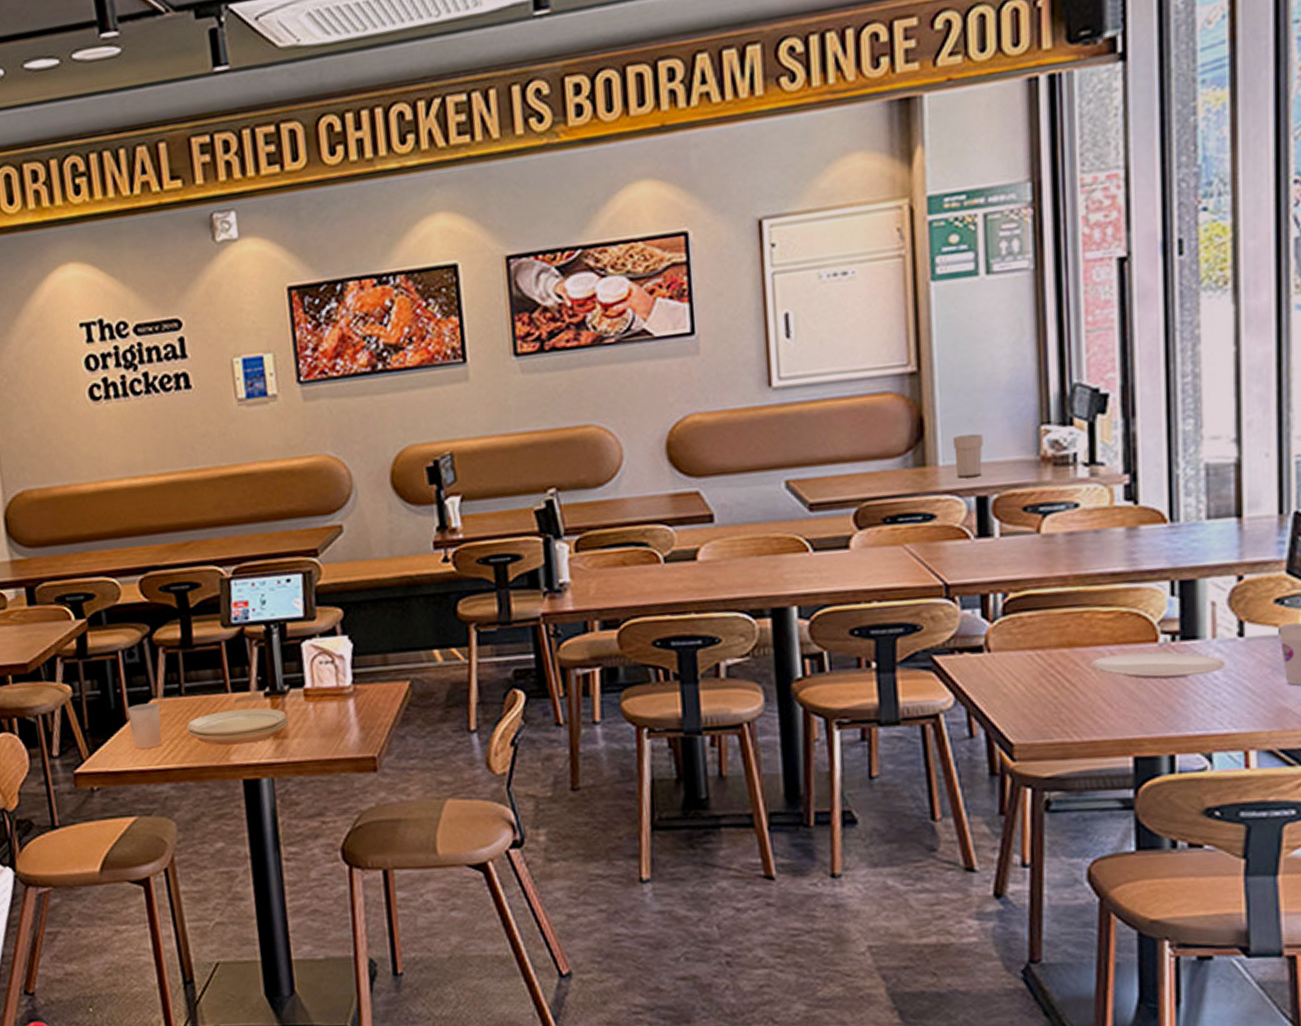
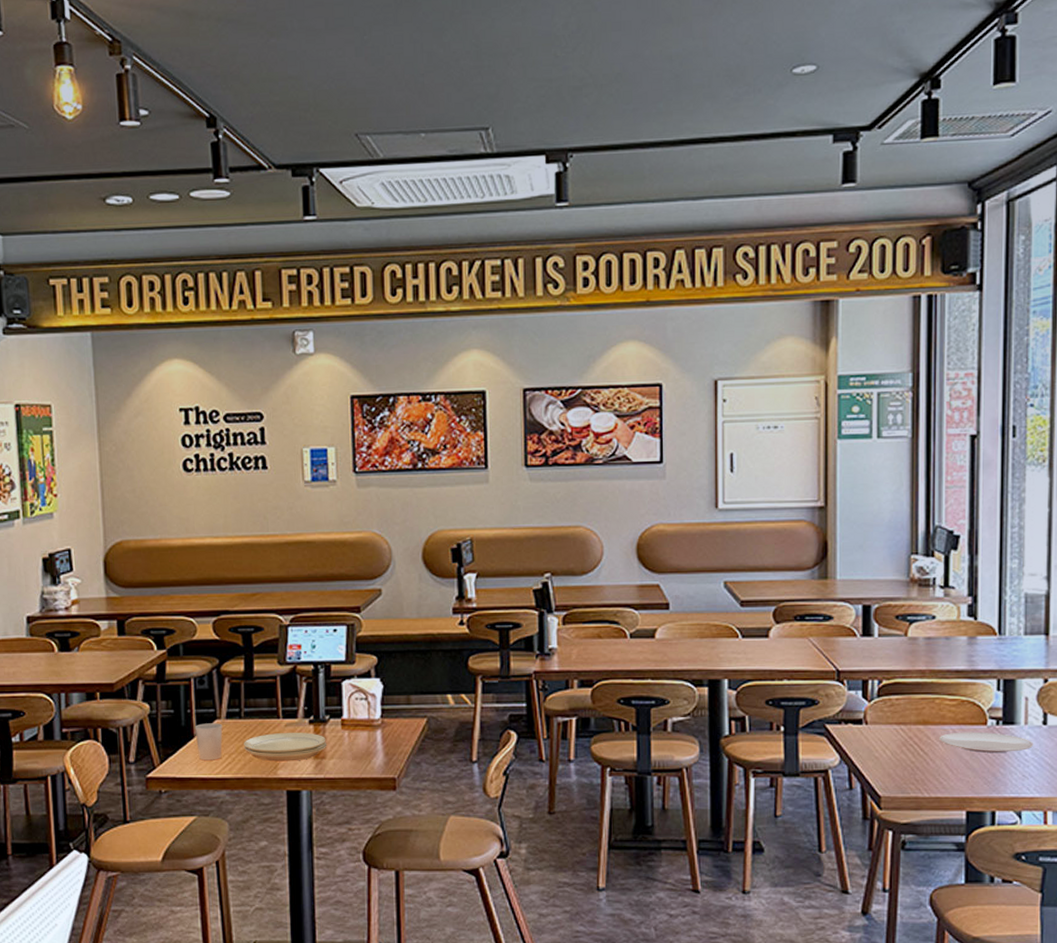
cup: present [952,433,983,479] -> none [847,557,869,590]

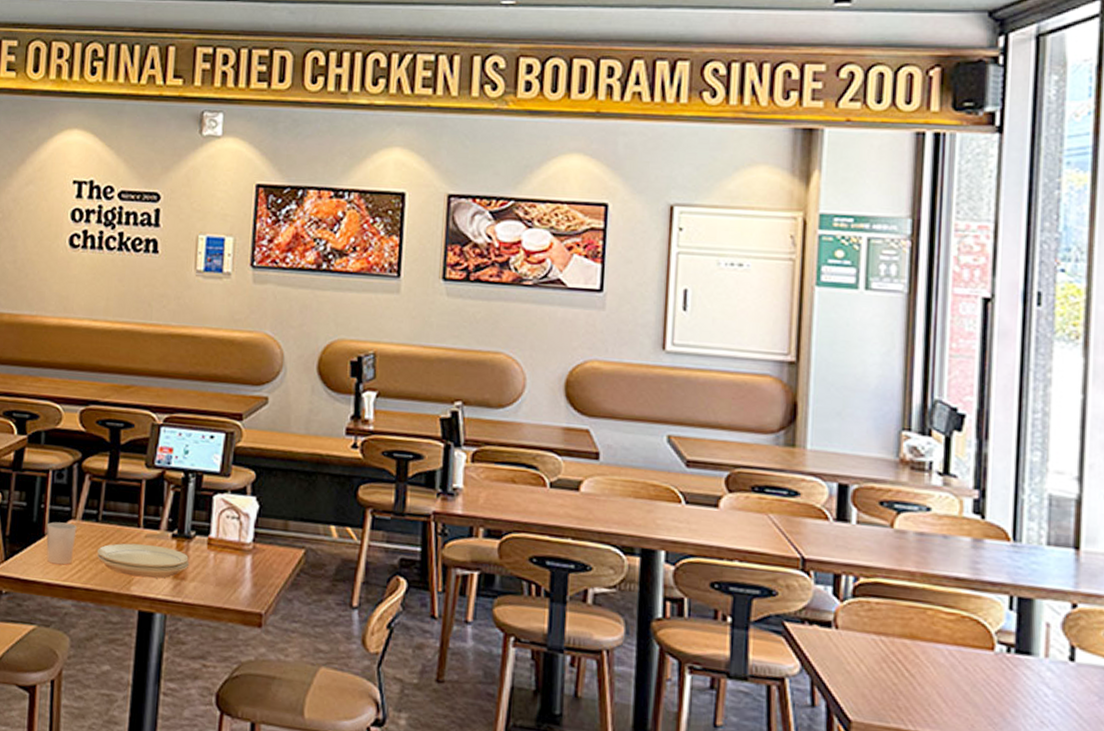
plate: present [939,731,1033,754] -> none [931,654,1056,690]

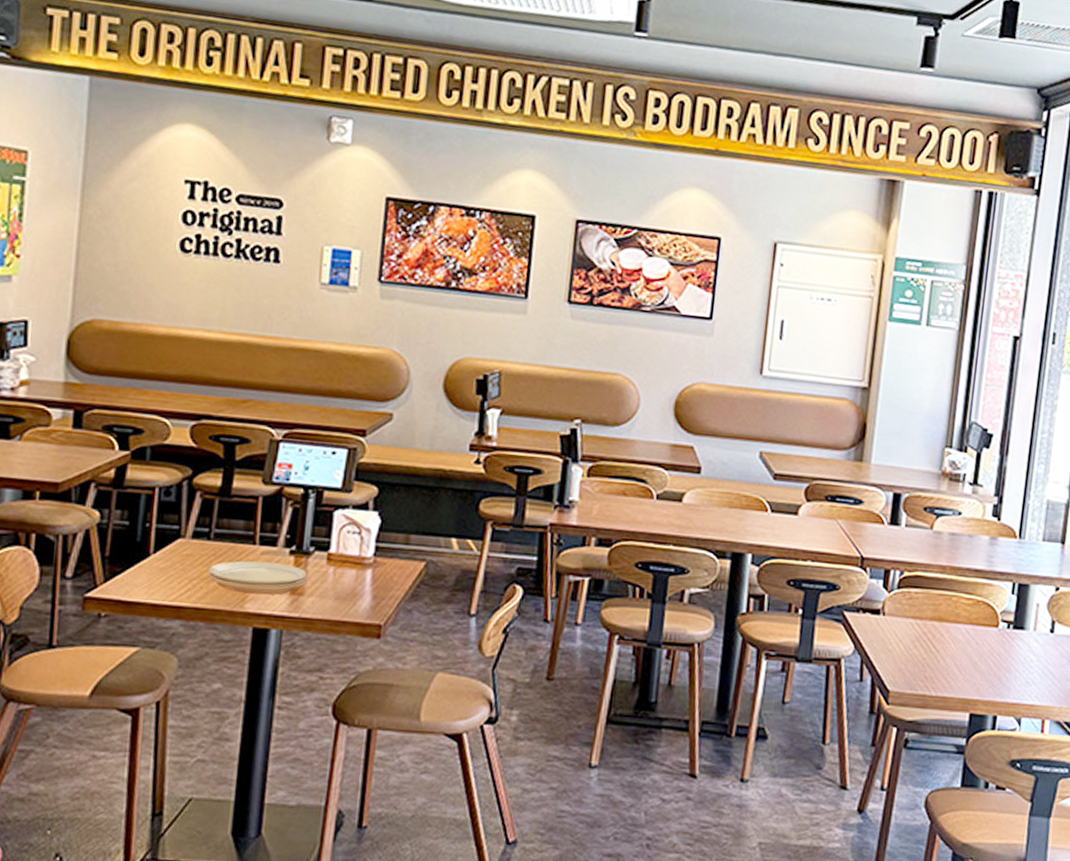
cup: present [46,522,77,565] -> none [152,541,187,585]

